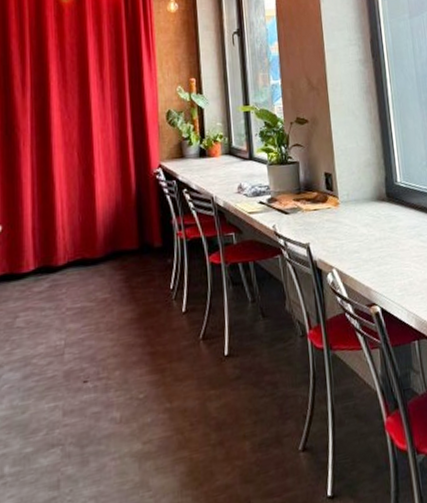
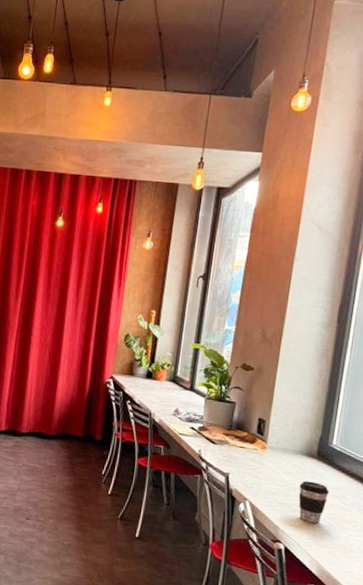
coffee cup: none [378,226,407,273] -> present [298,480,329,524]

